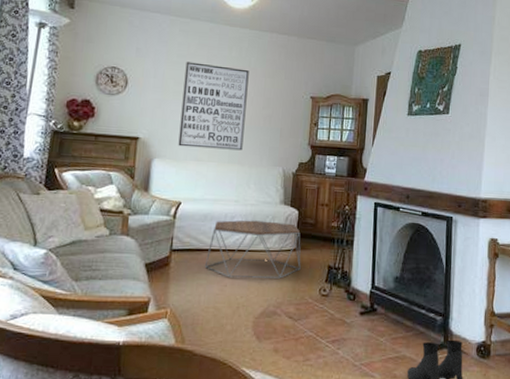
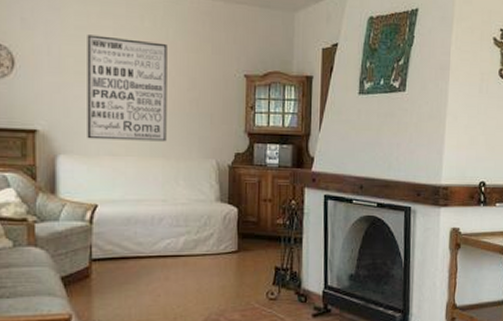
coffee table: present [204,220,301,279] -> none [132,221,244,287]

